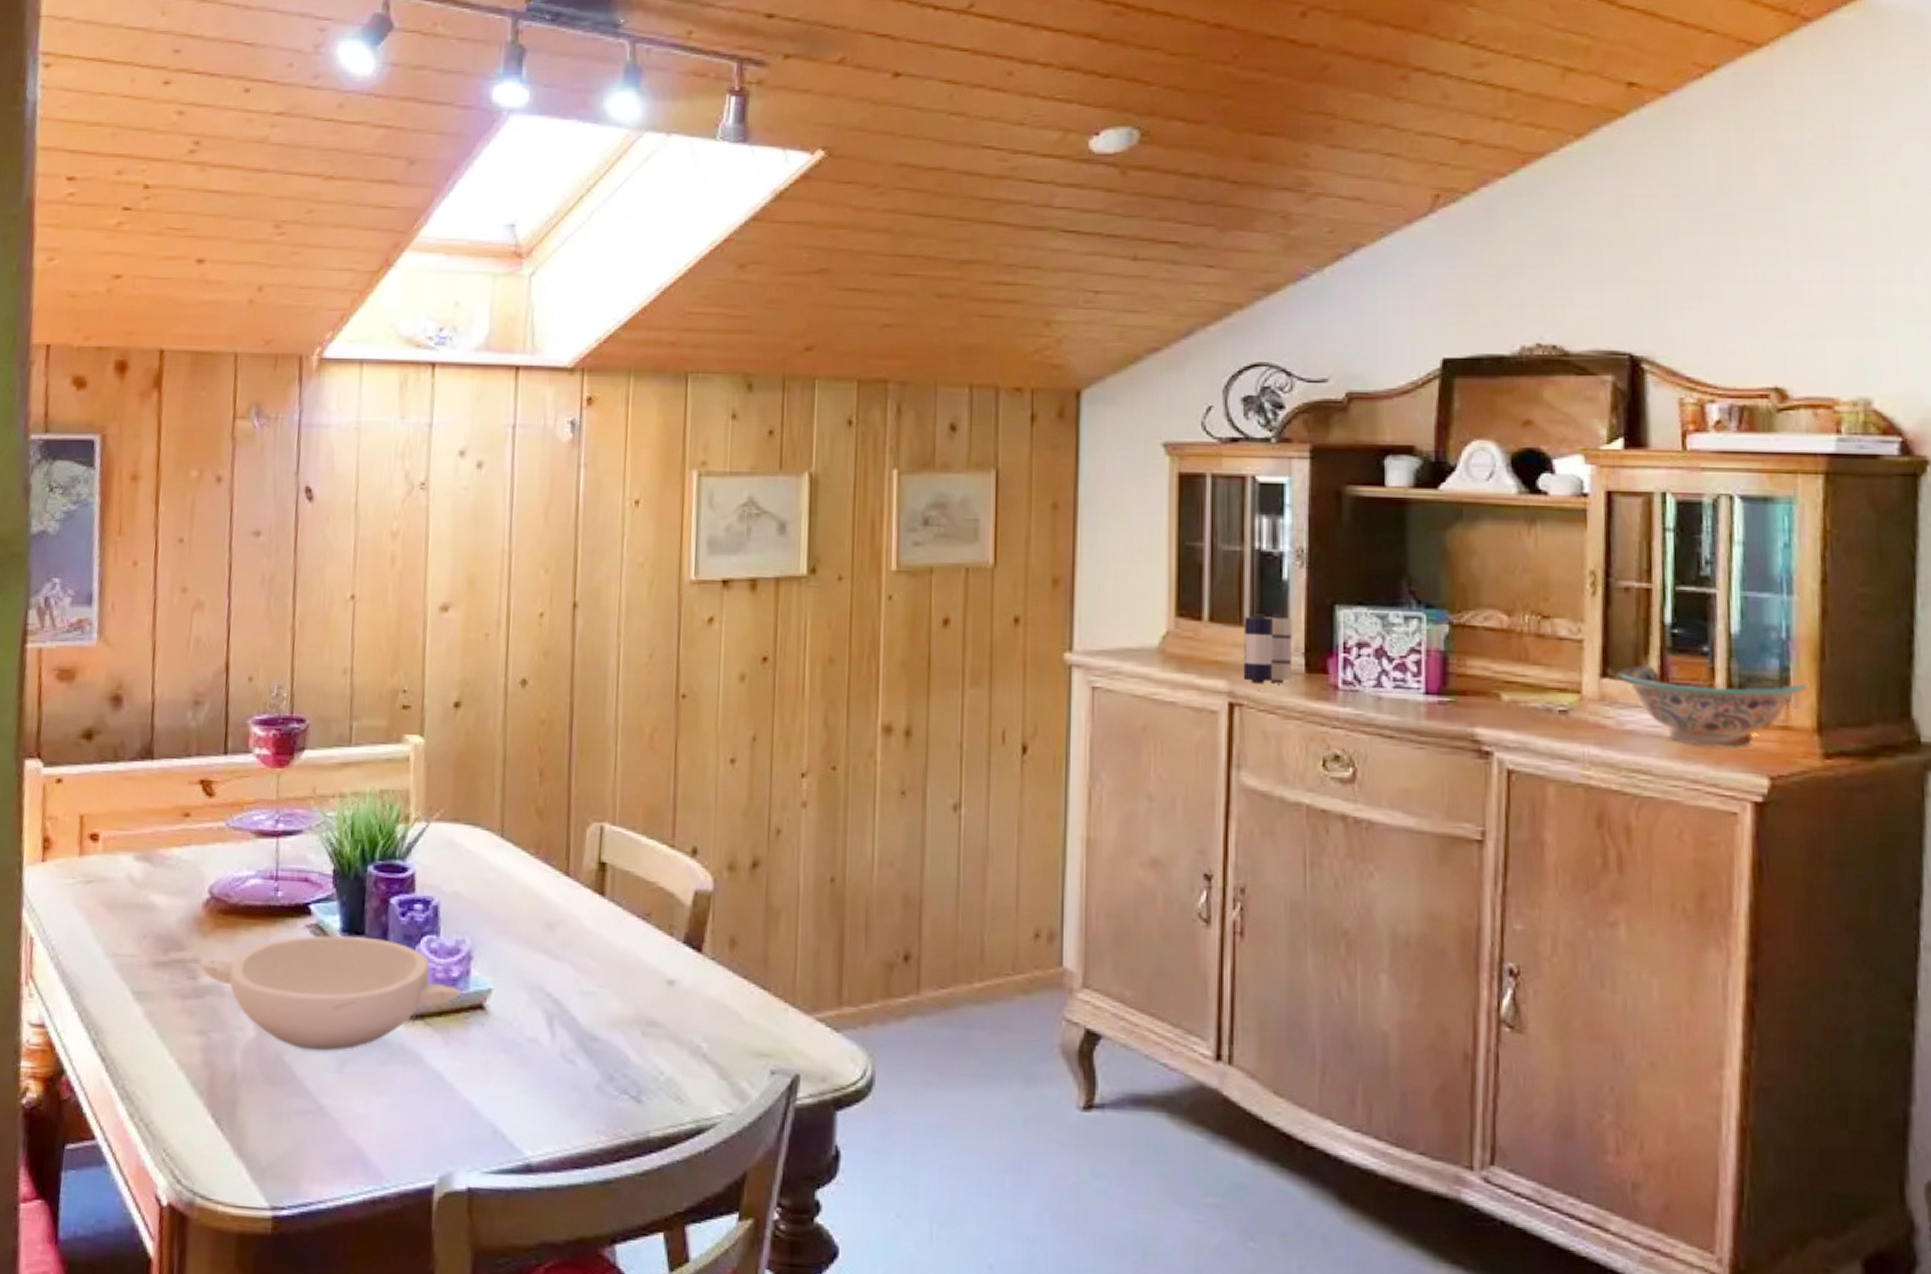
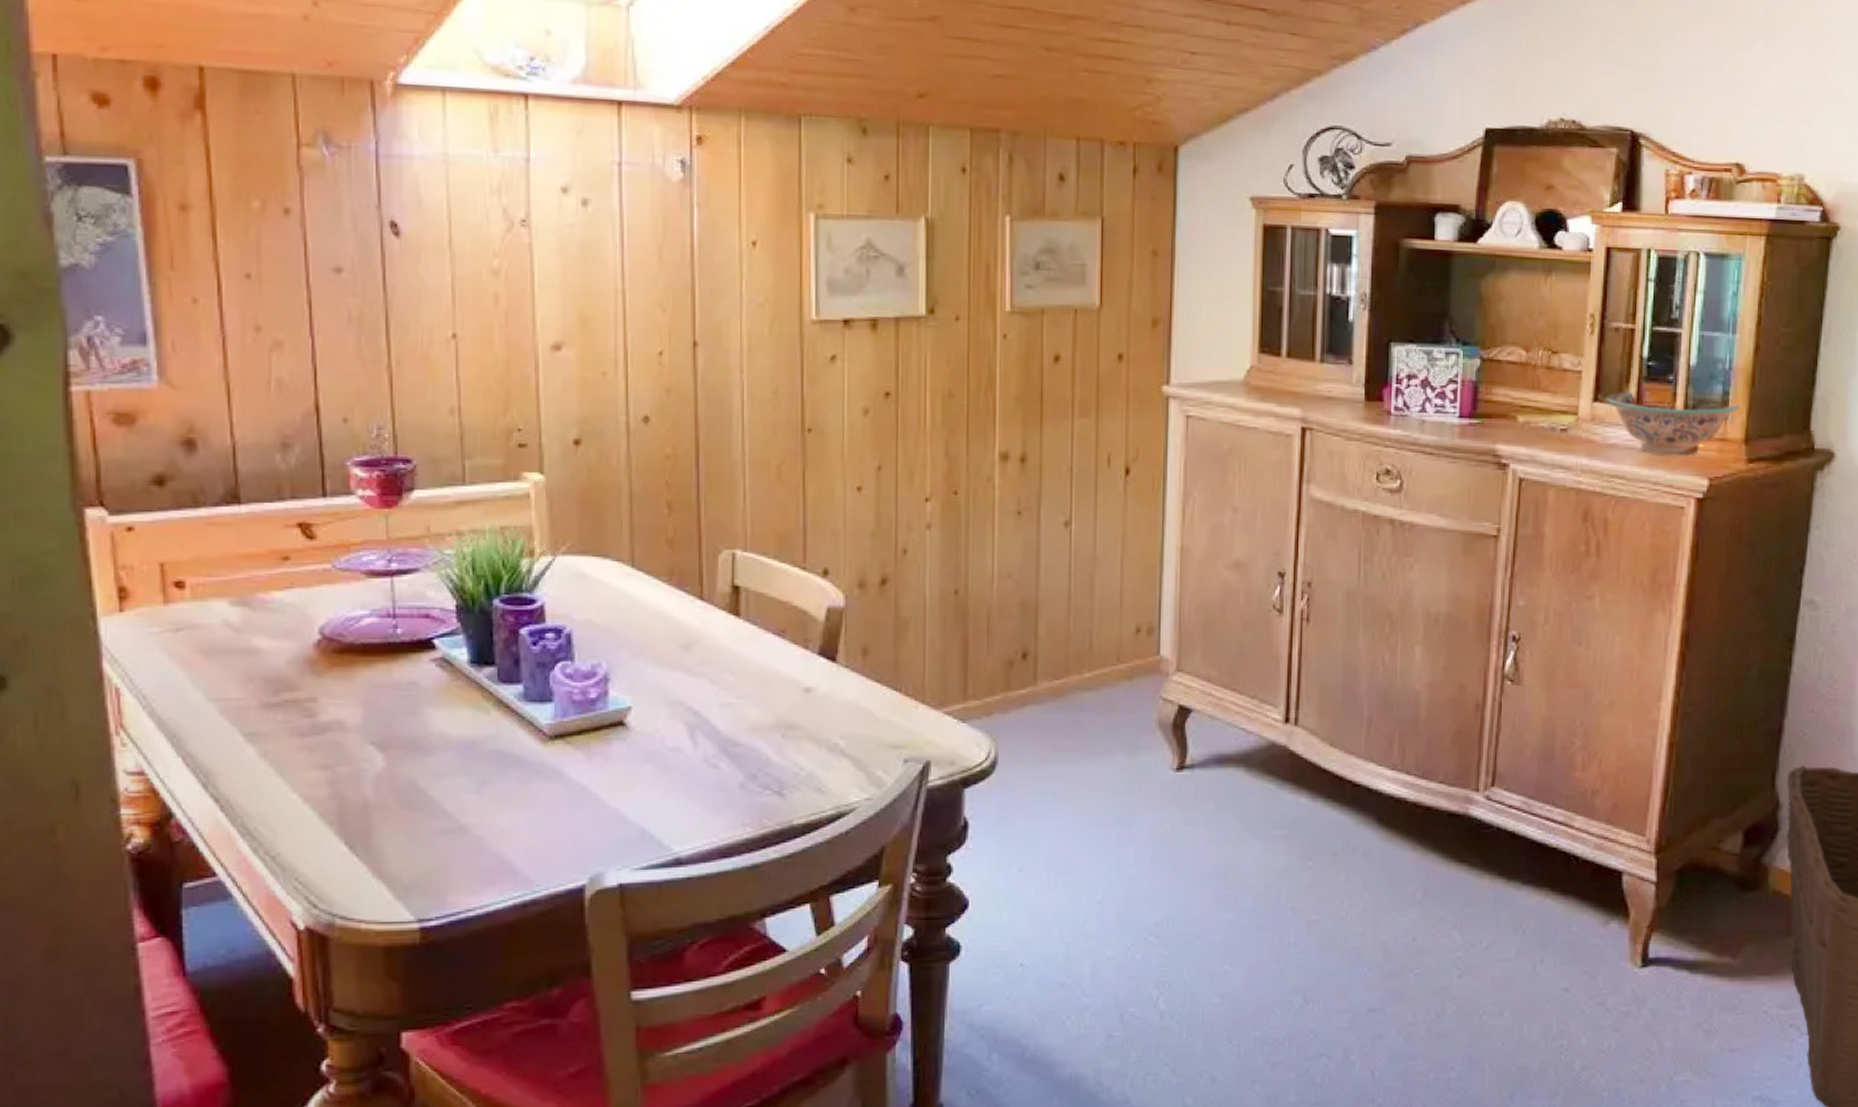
bowl: present [199,935,461,1051] -> none [316,666,600,775]
candle: present [1243,613,1293,691] -> none [1314,350,1356,417]

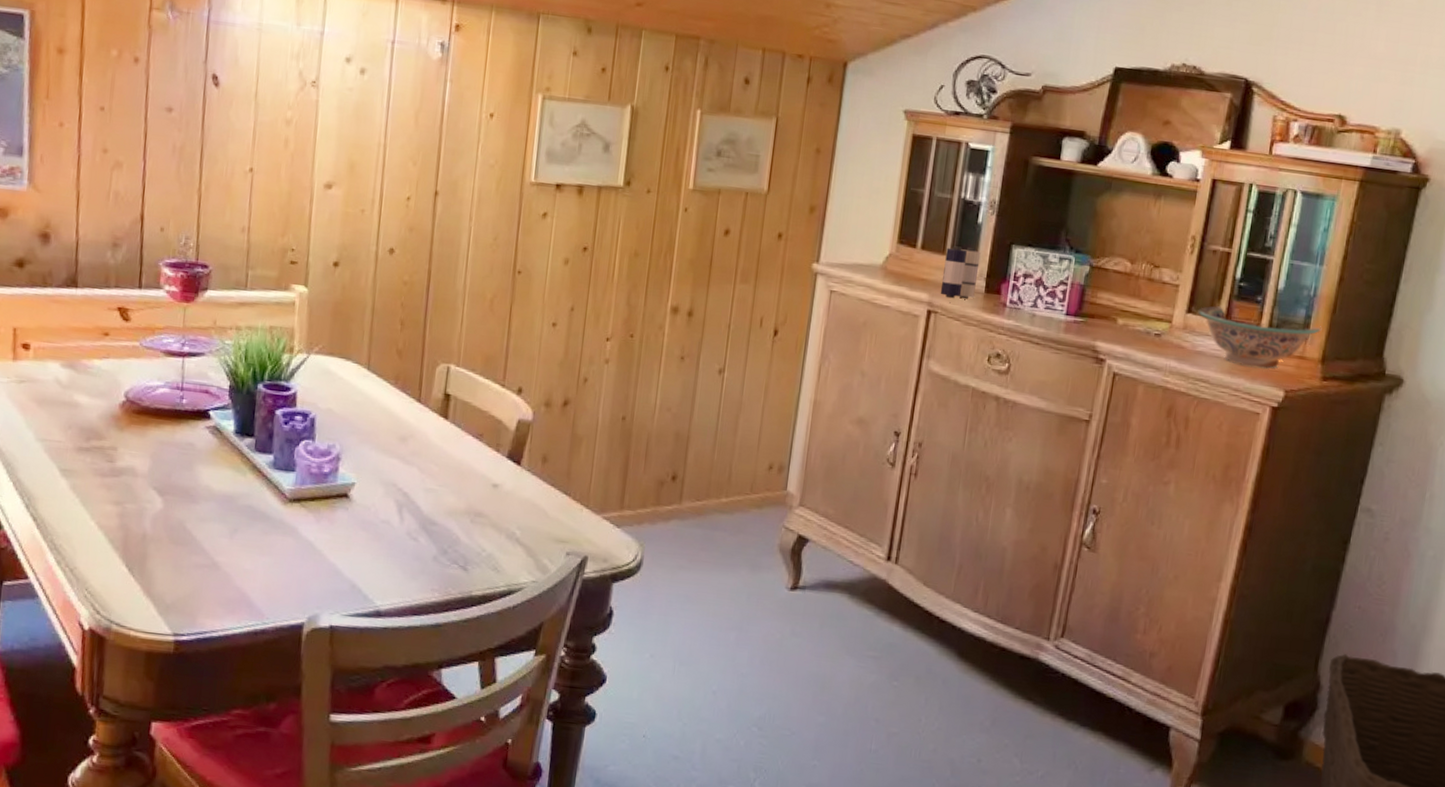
candle: none [1314,350,1356,417] -> present [940,246,981,303]

